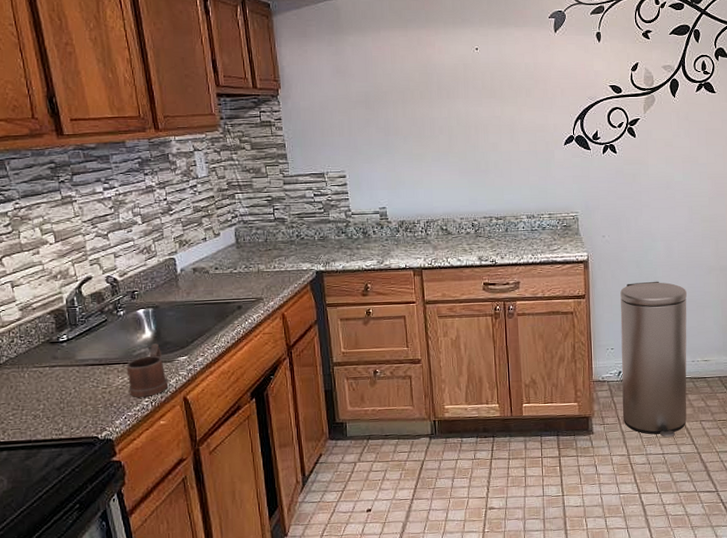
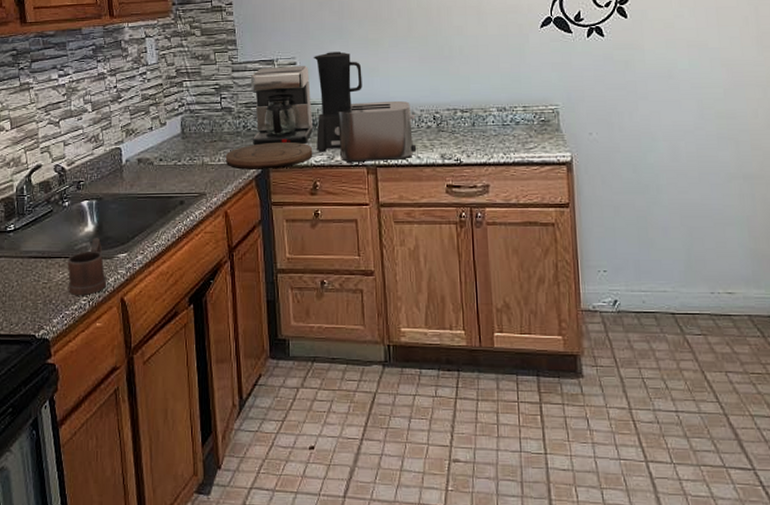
cutting board: none [280,248,364,275] -> present [225,141,313,170]
coffee maker: none [302,179,363,253] -> present [250,66,313,146]
blender: none [361,165,408,257] -> present [313,51,362,152]
toaster: none [385,210,458,266] -> present [337,100,417,163]
pedal bin: present [620,281,687,438] -> none [613,189,707,391]

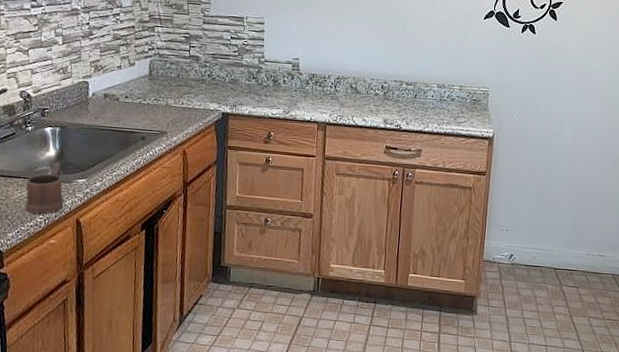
cutting board: present [225,141,313,170] -> none [188,92,271,117]
coffee maker: present [250,66,313,146] -> none [216,23,276,98]
blender: present [313,51,362,152] -> none [274,16,324,106]
toaster: present [337,100,417,163] -> none [294,65,366,122]

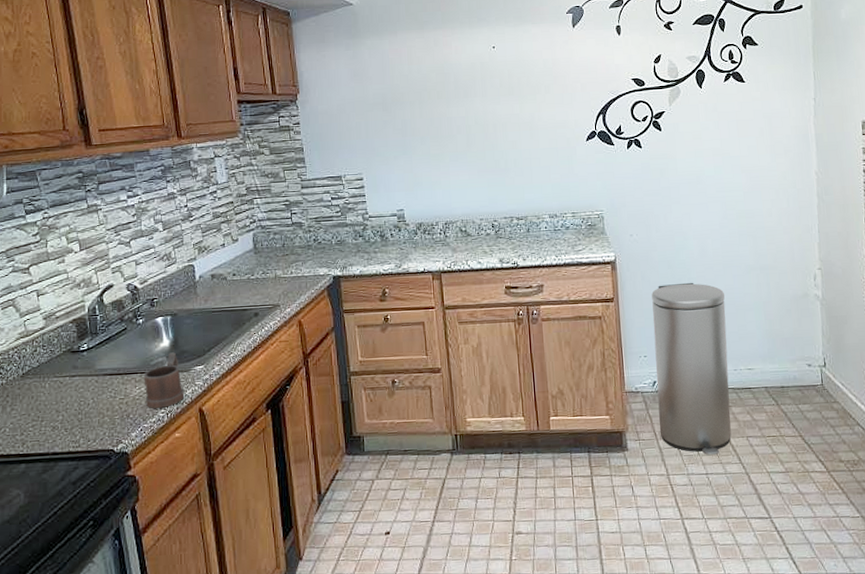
pedal bin: none [509,166,590,330] -> present [651,282,732,456]

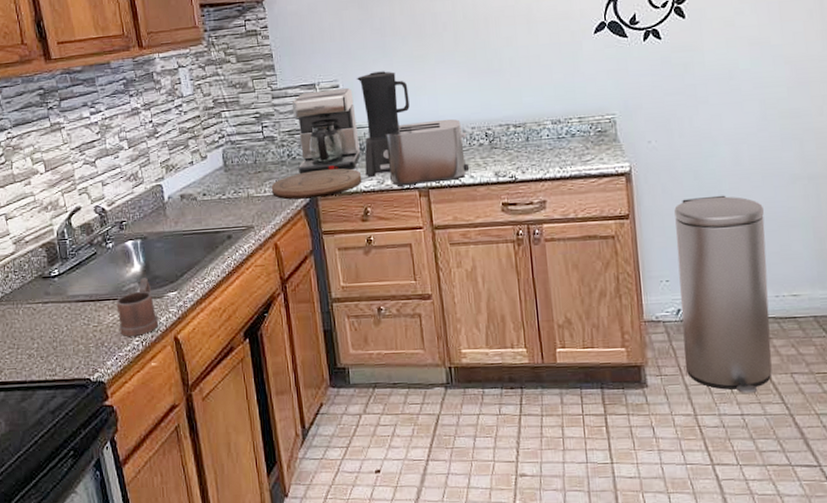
cutting board: none [297,252,381,281] -> present [271,168,362,200]
coffee maker: none [319,181,380,258] -> present [291,88,360,175]
blender: none [378,167,426,261] -> present [356,71,410,177]
toaster: none [403,211,478,270] -> present [384,119,470,187]

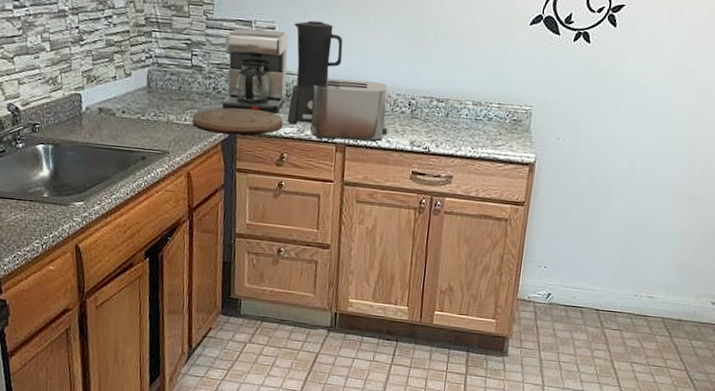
mug: present [116,278,159,336] -> none [20,183,62,239]
pedal bin: present [674,195,772,394] -> none [543,196,643,375]

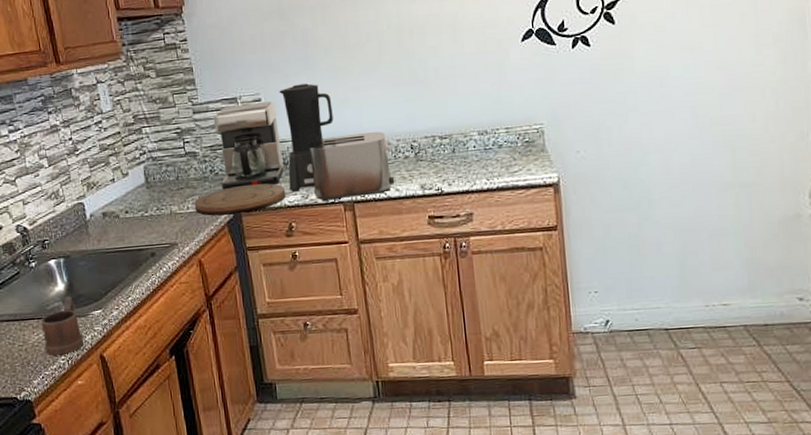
mug: none [20,183,62,239] -> present [40,296,85,355]

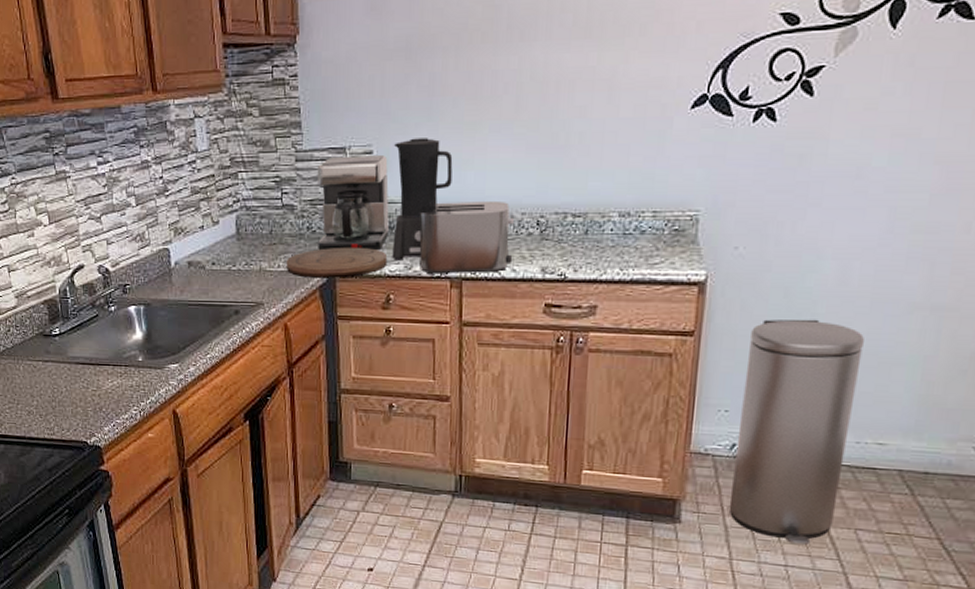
mug: present [40,296,85,355] -> none [116,346,158,405]
pedal bin: none [603,204,701,404] -> present [729,319,864,546]

